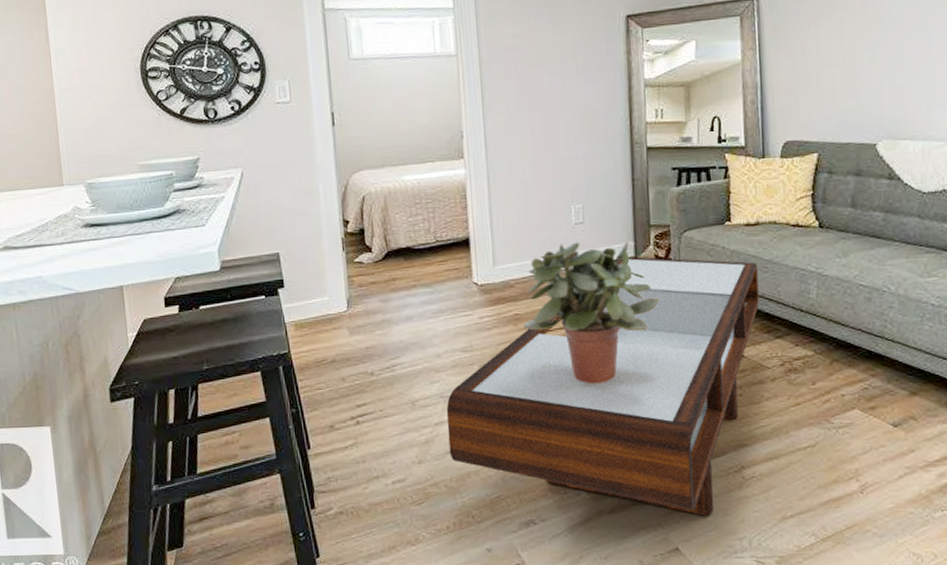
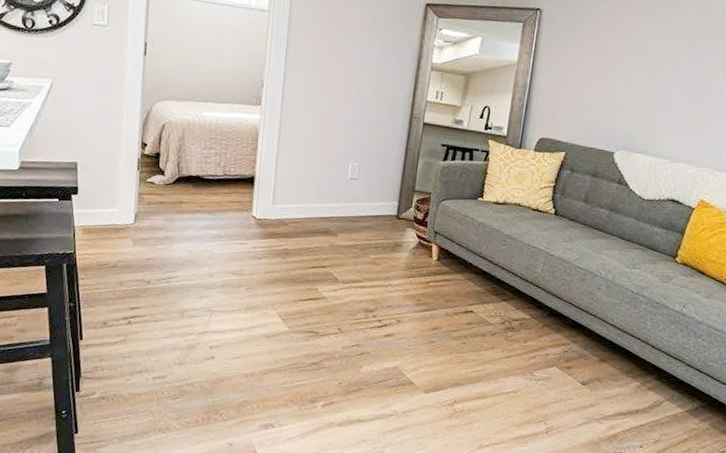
coffee table: present [446,257,759,516] -> none [208,215,498,437]
potted plant: present [522,242,660,384] -> none [290,195,412,318]

